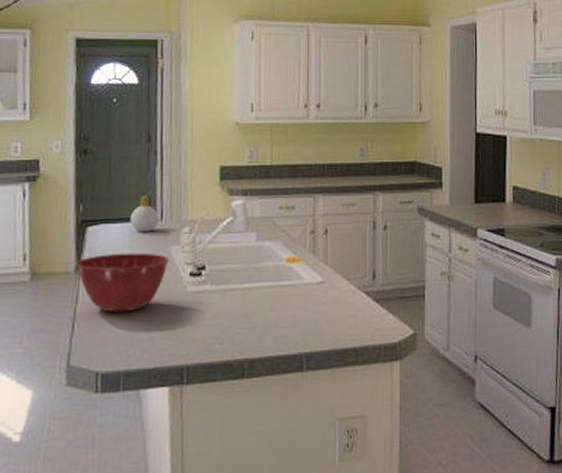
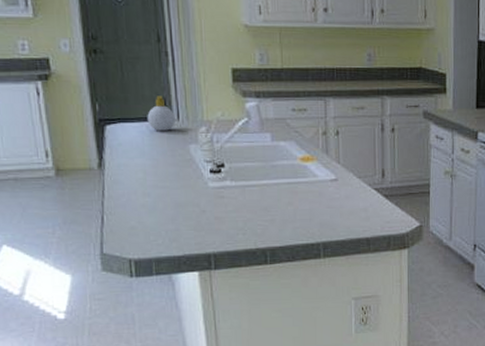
mixing bowl: present [75,253,170,313] -> none [97,151,190,206]

